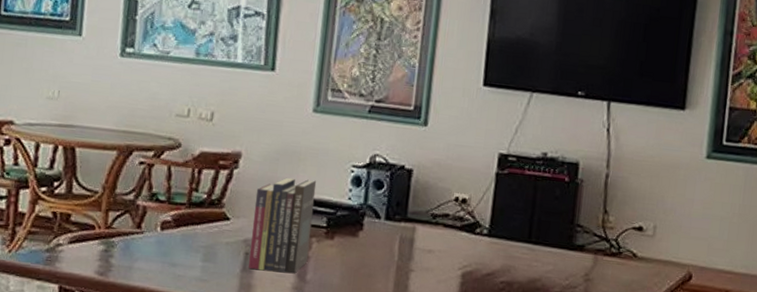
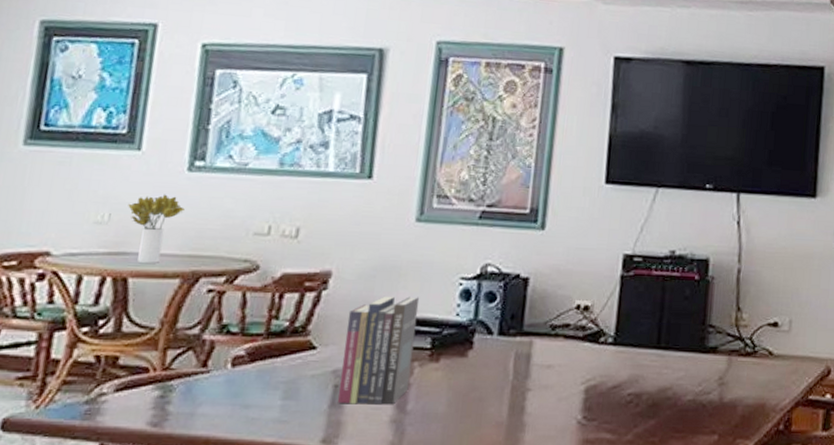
flower bouquet: none [73,76,119,137] -> present [128,194,185,264]

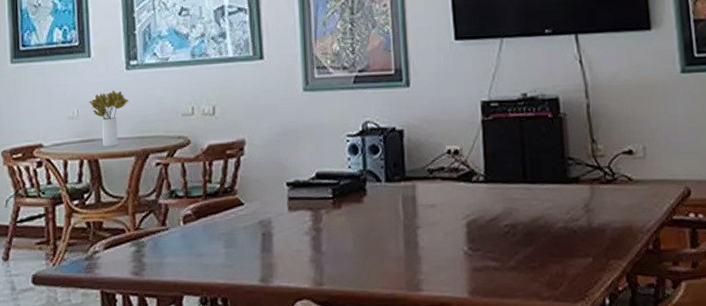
books: present [338,296,420,405] -> none [263,155,321,249]

